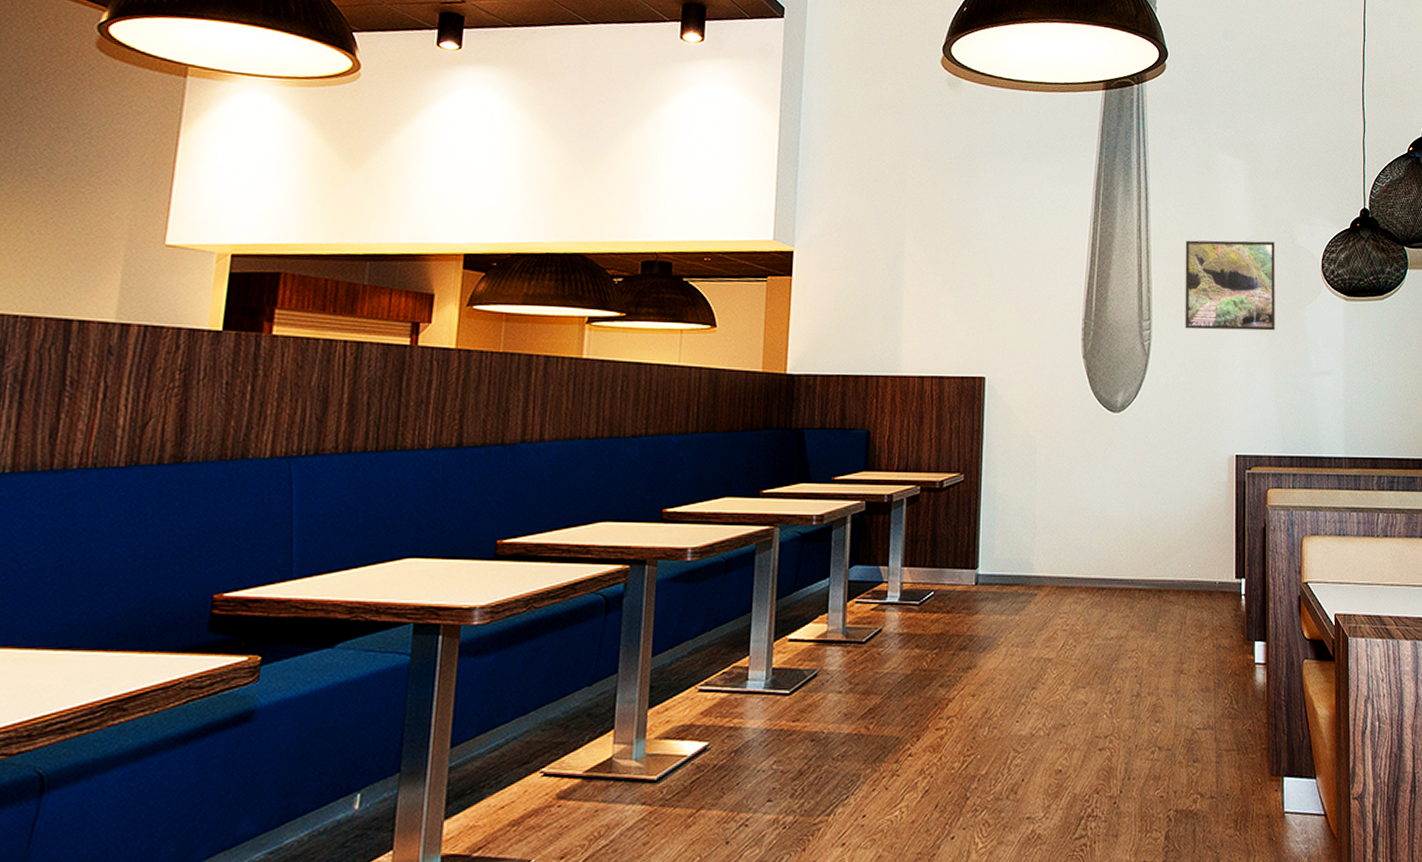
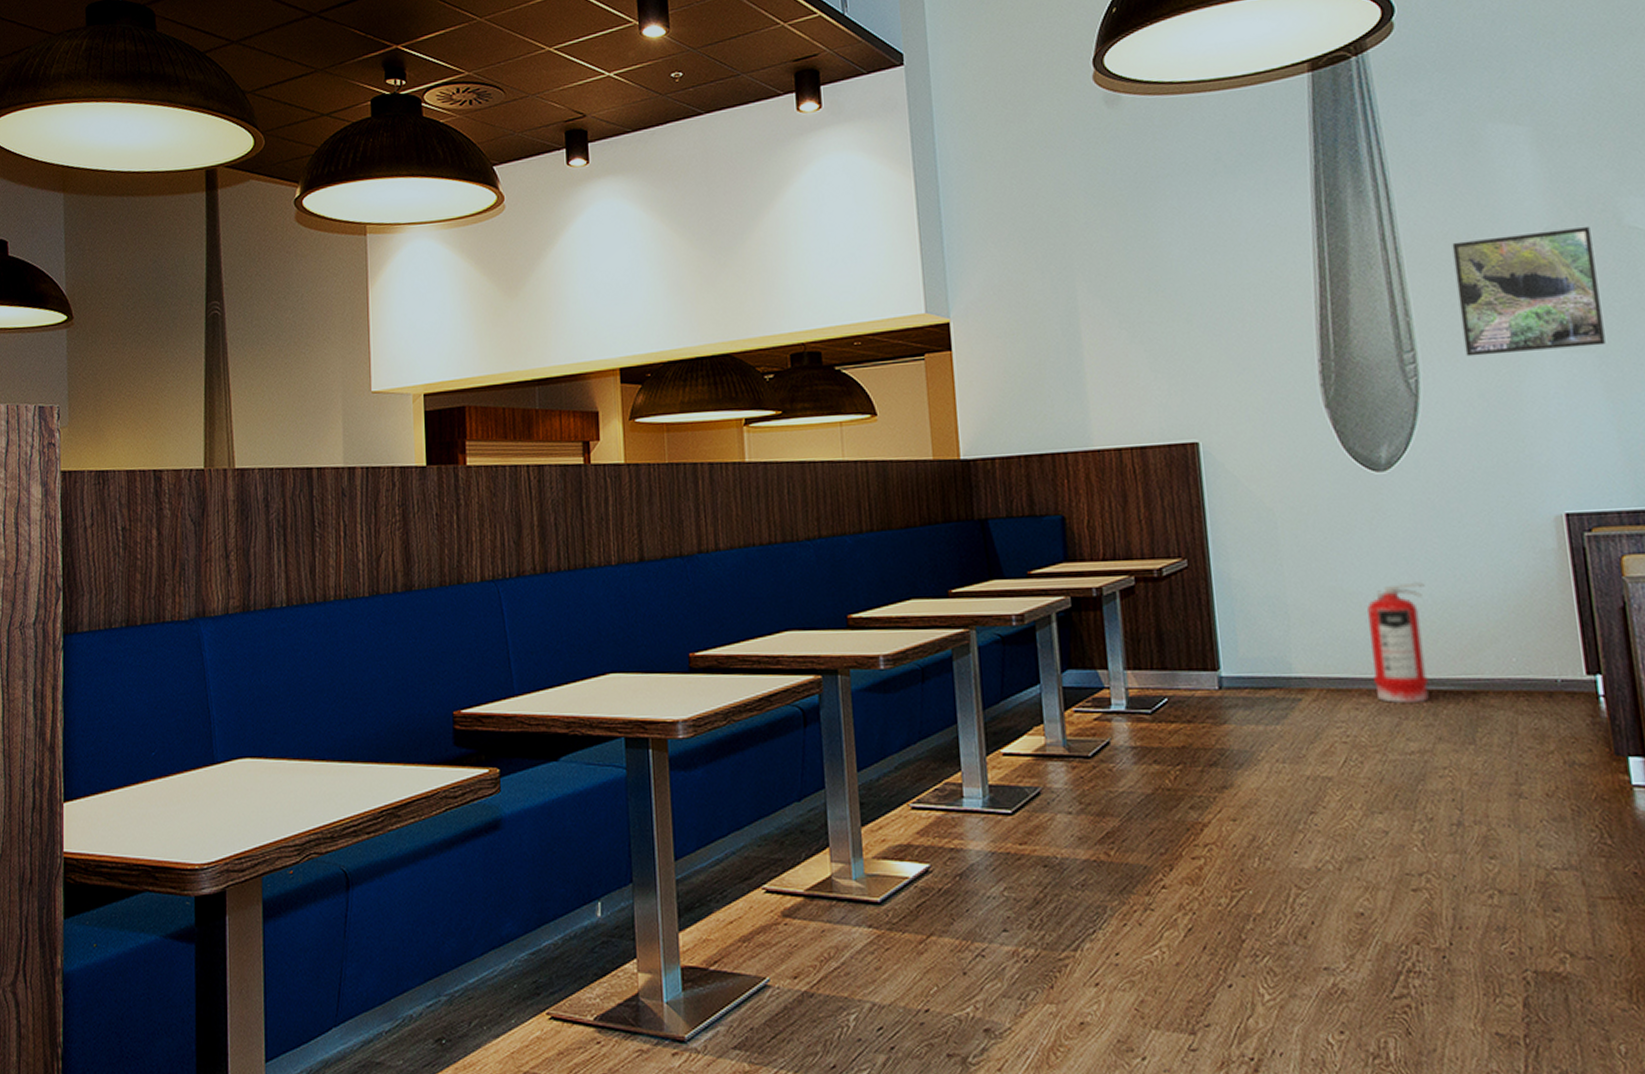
fire extinguisher: none [1092,502,1136,598] -> present [1367,582,1429,703]

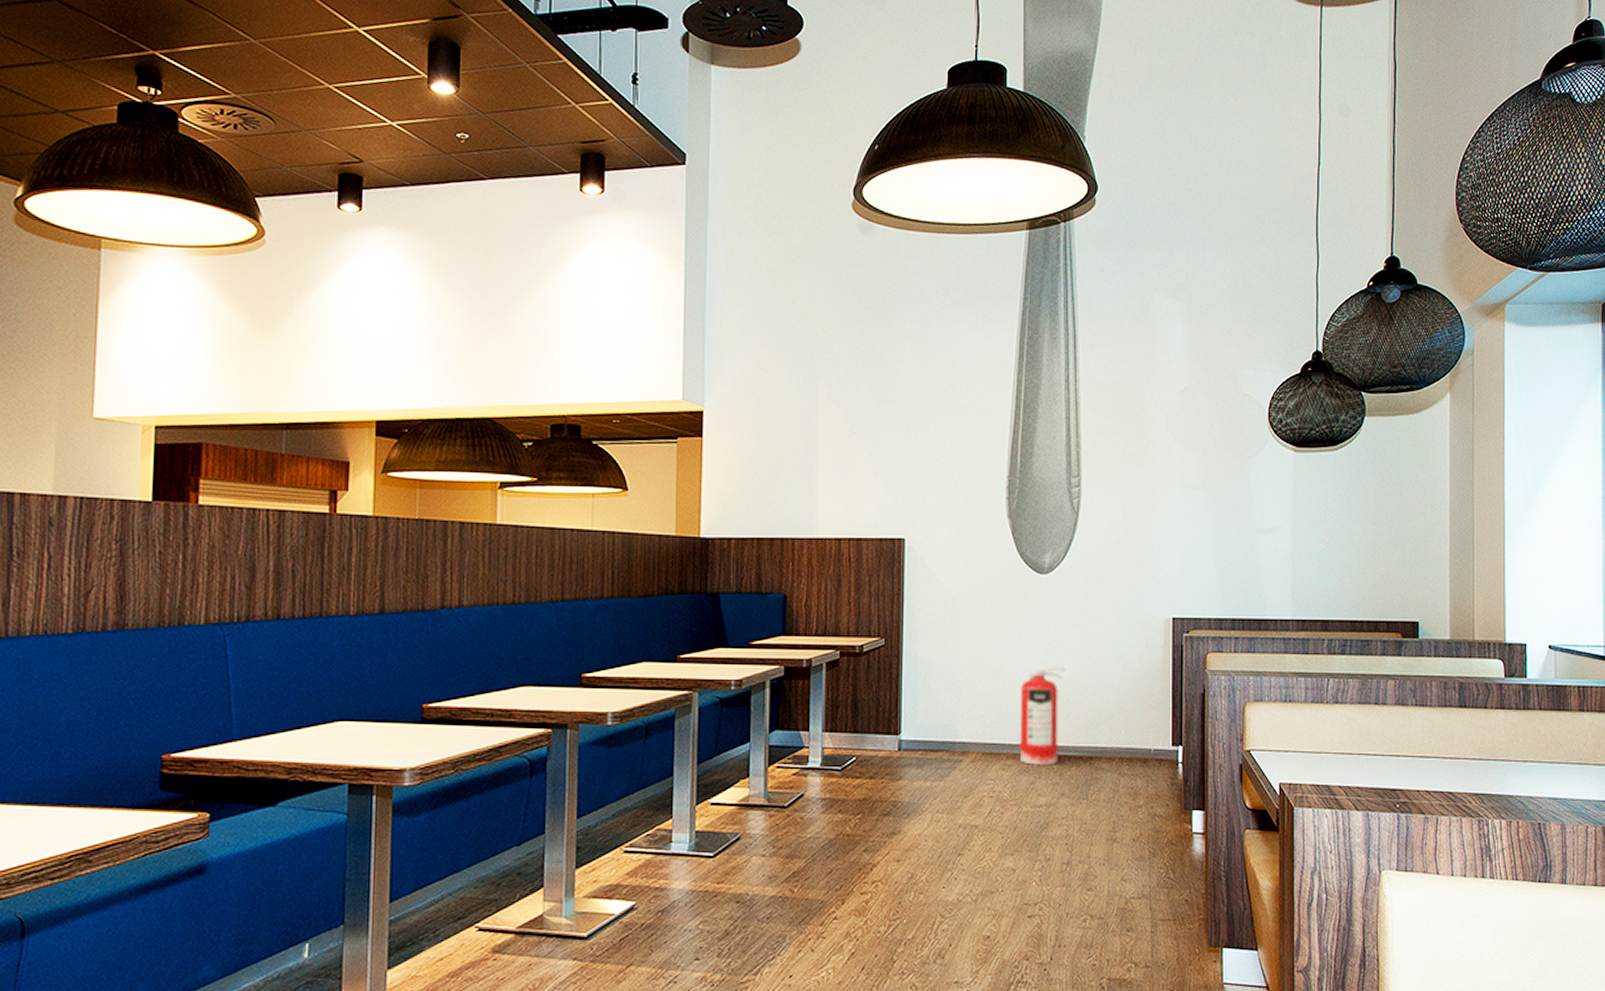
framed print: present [1452,227,1606,357] -> none [1117,389,1216,486]

